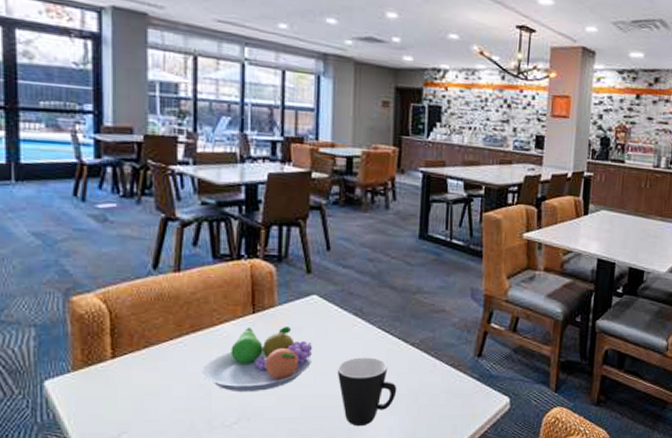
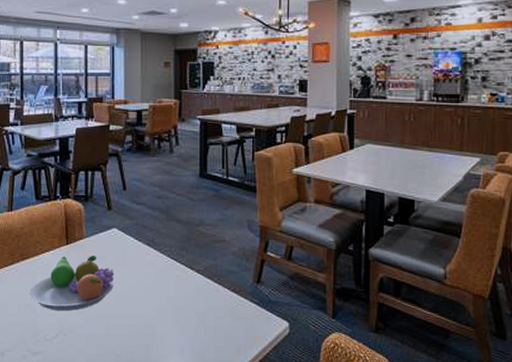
mug: present [337,357,397,427] -> none [134,282,186,345]

